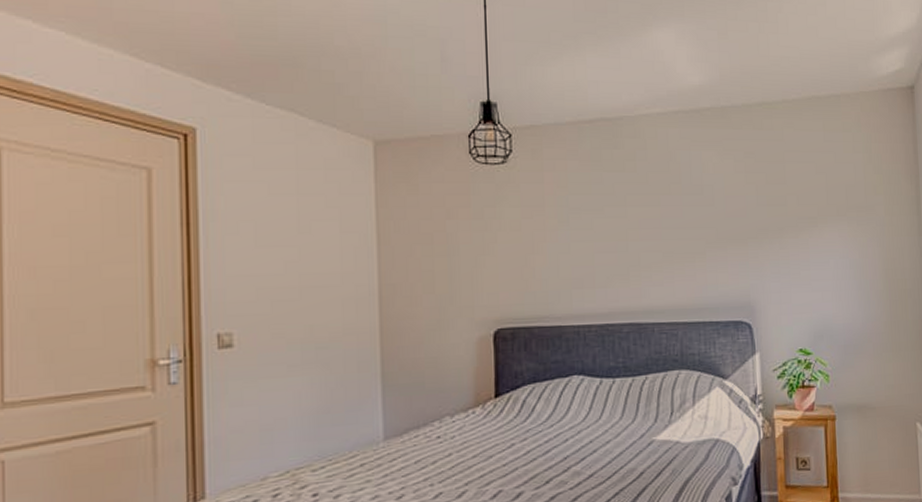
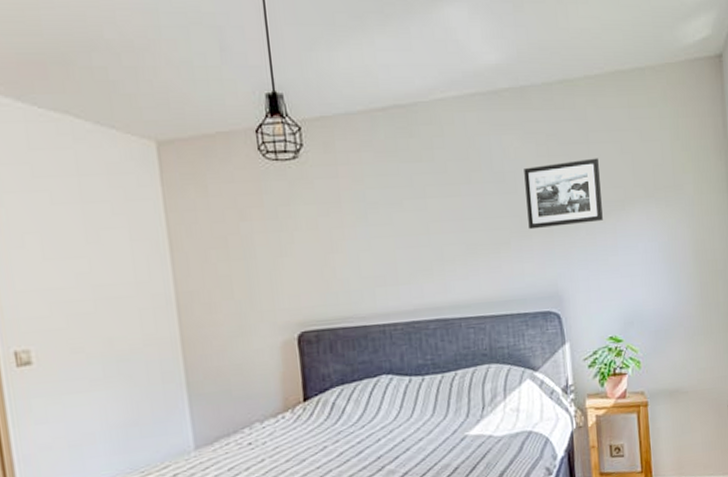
picture frame: none [722,176,796,241] -> present [524,158,603,230]

